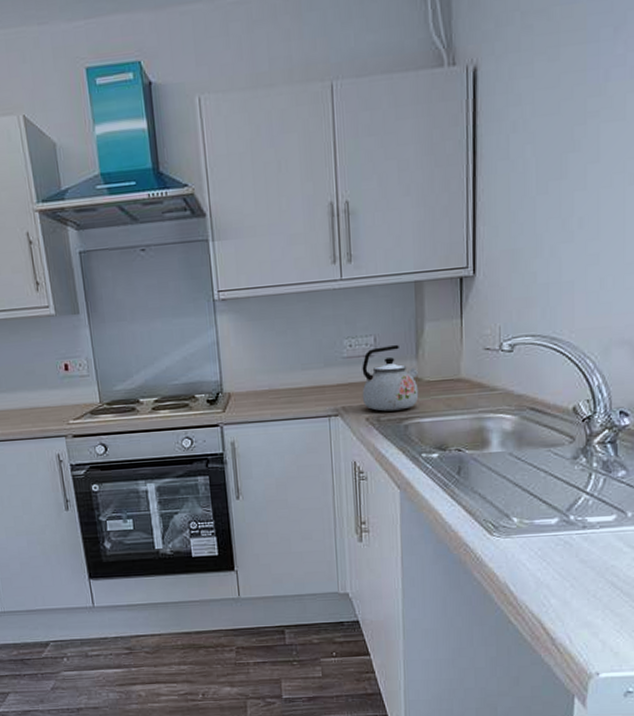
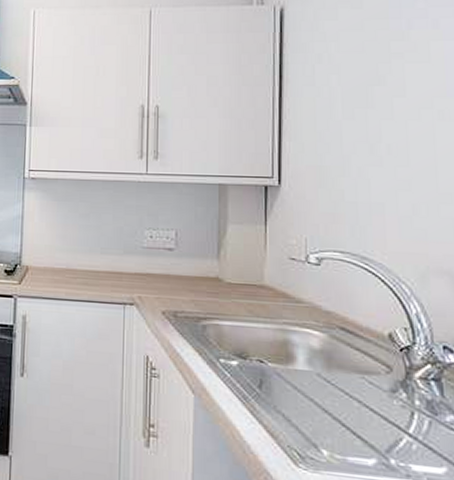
kettle: present [362,345,419,412] -> none [159,242,219,309]

